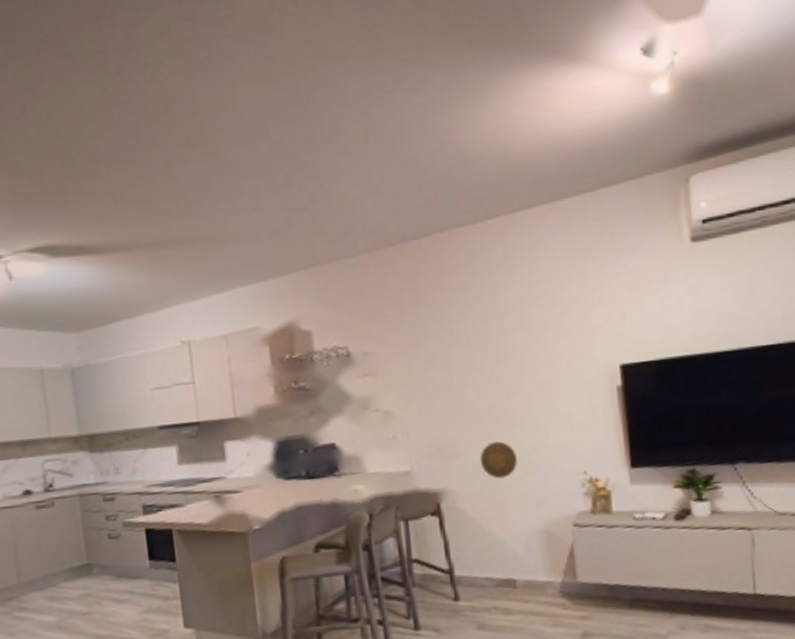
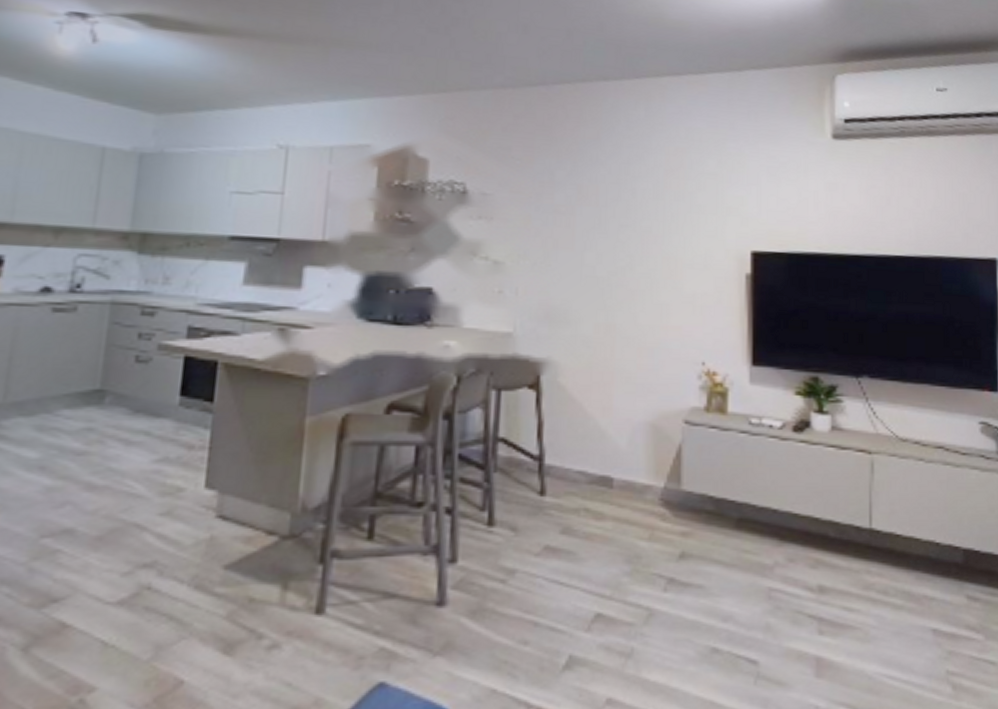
decorative plate: present [480,441,517,479] -> none [591,314,632,357]

